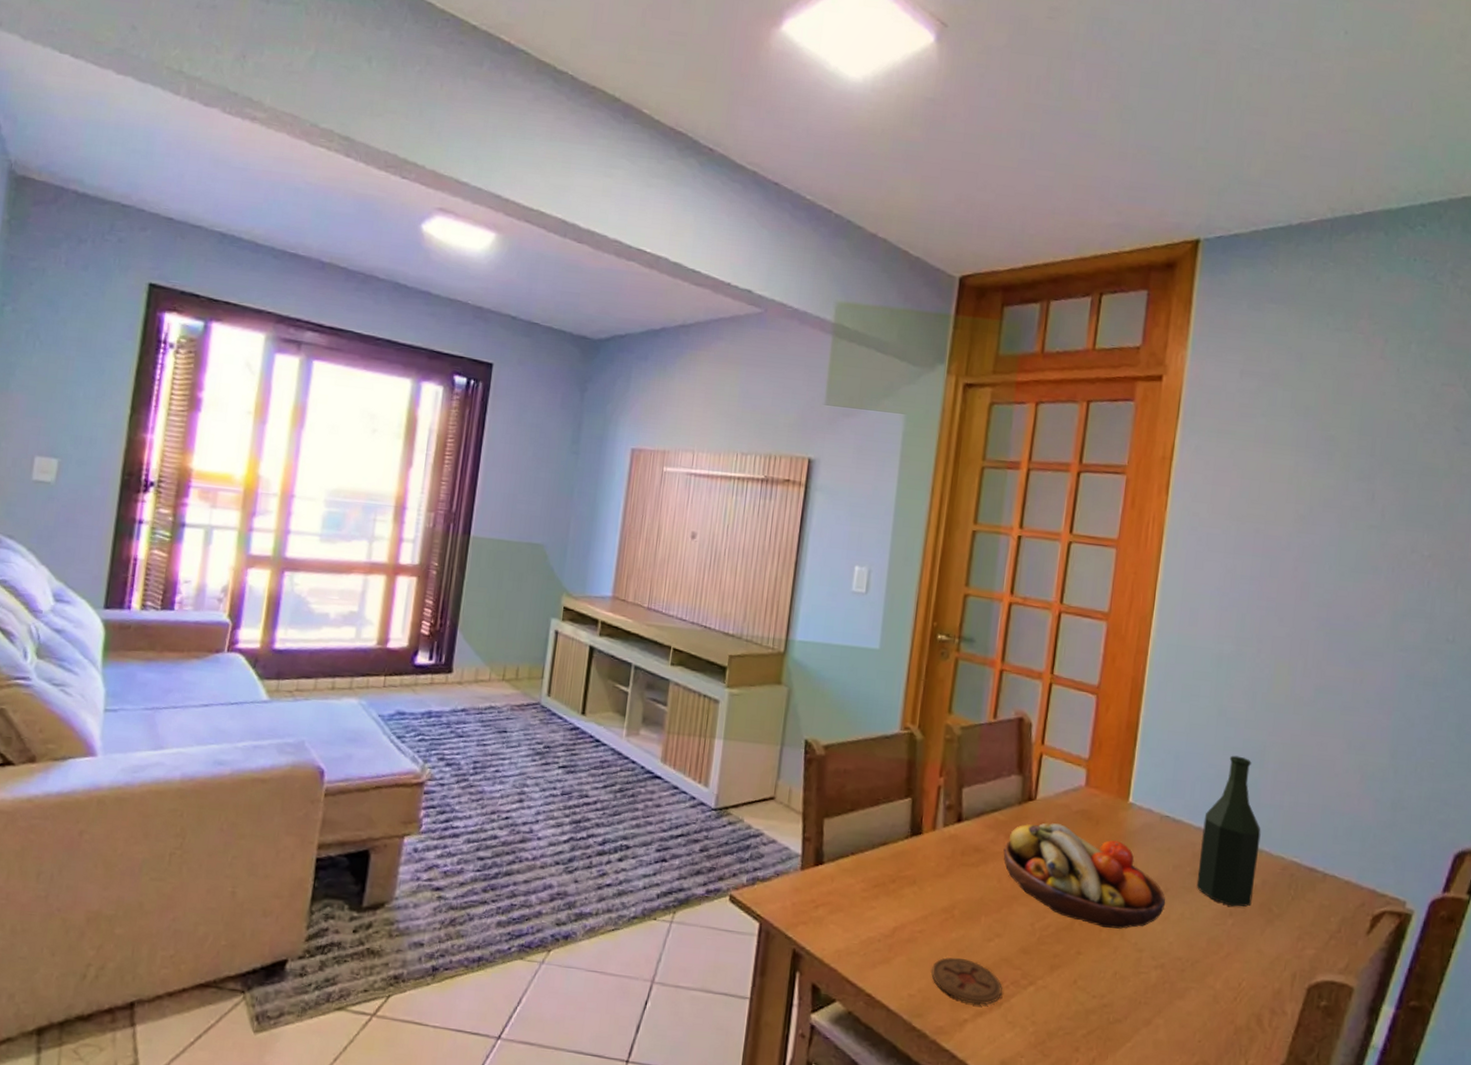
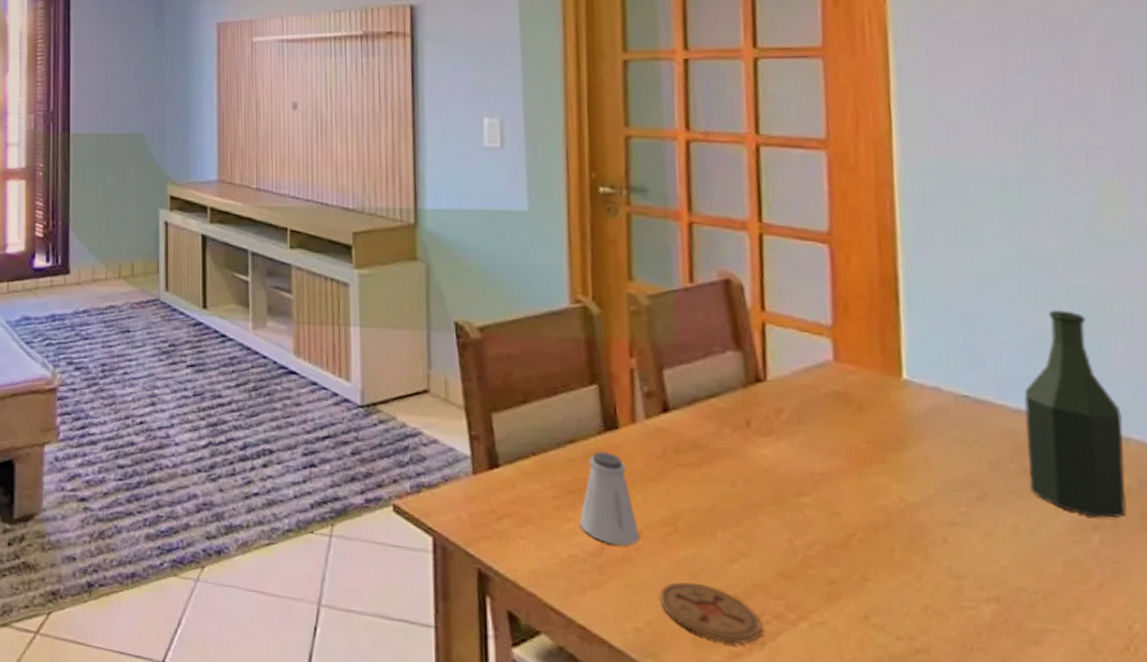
saltshaker: none [880,852,925,929] -> present [579,450,641,546]
fruit bowl: present [1003,822,1166,929] -> none [732,409,986,548]

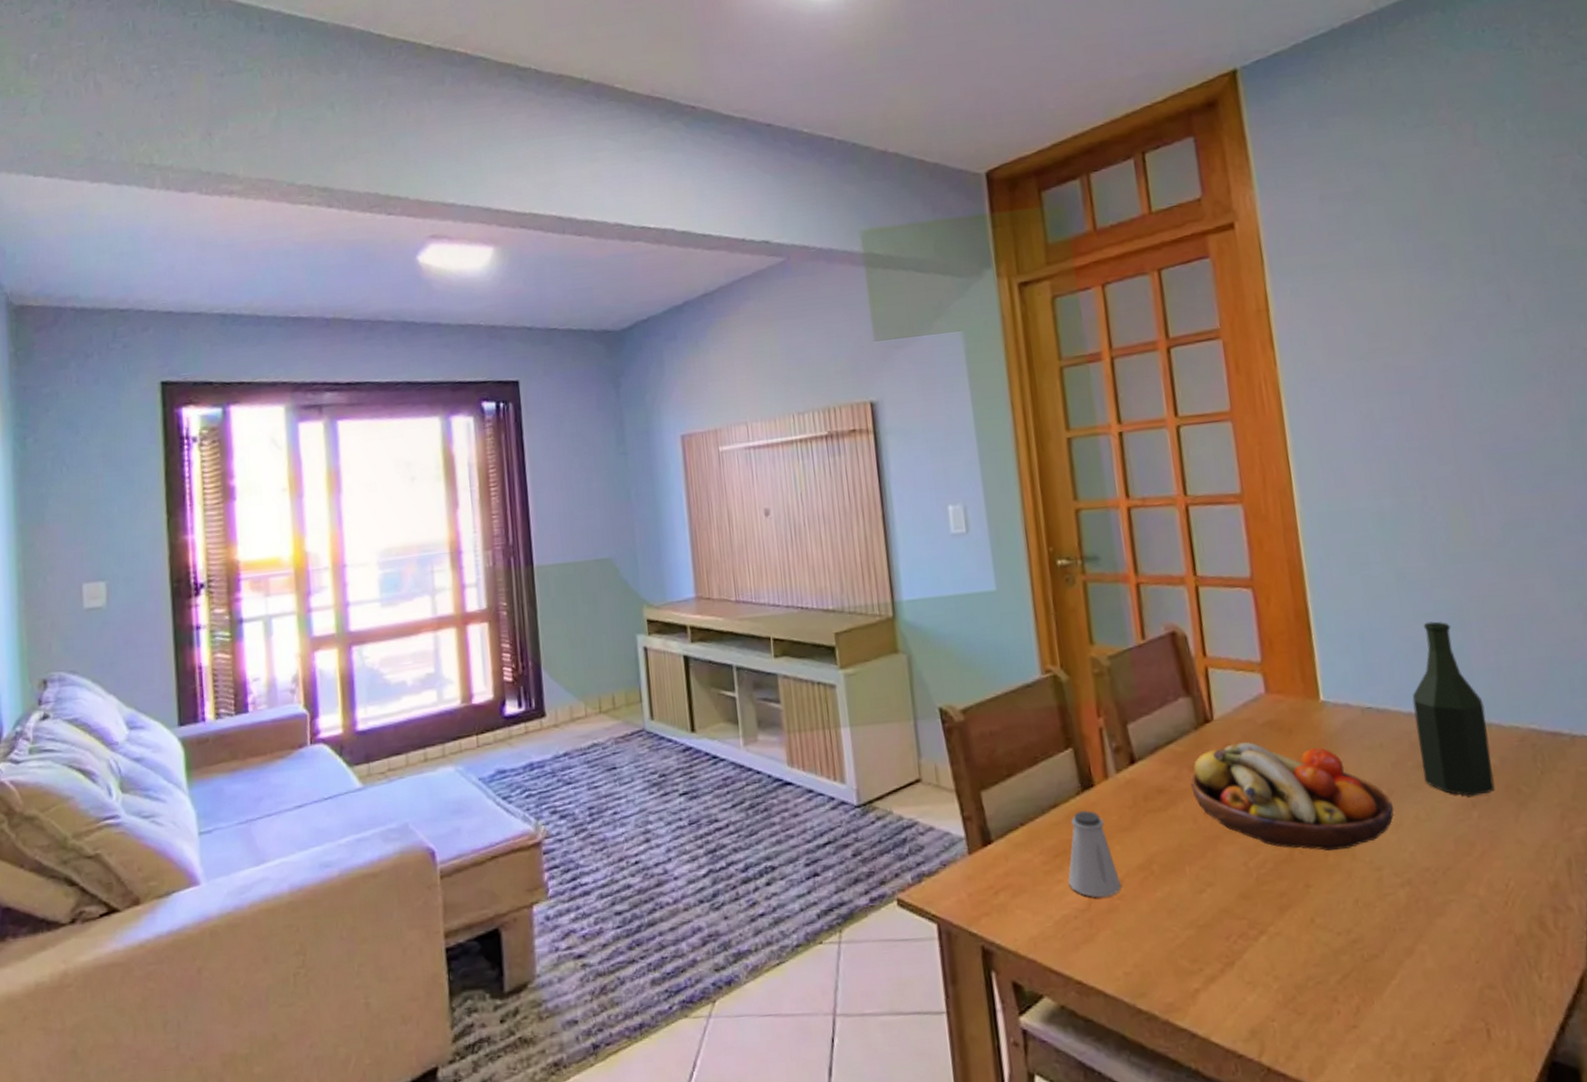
coaster: present [660,581,764,645] -> none [1143,918,1232,970]
fruit bowl: none [732,409,986,548] -> present [1190,741,1394,851]

